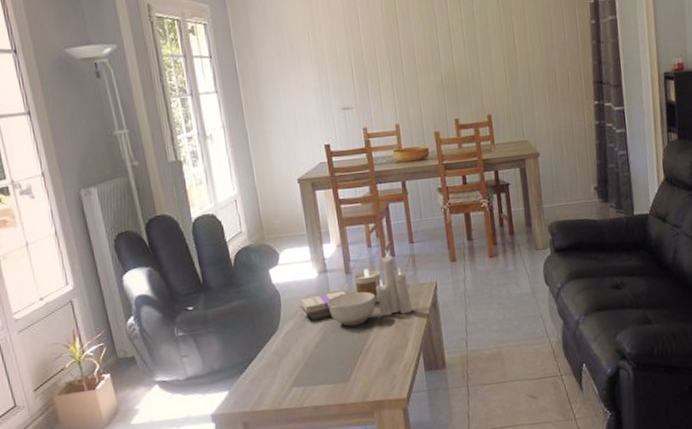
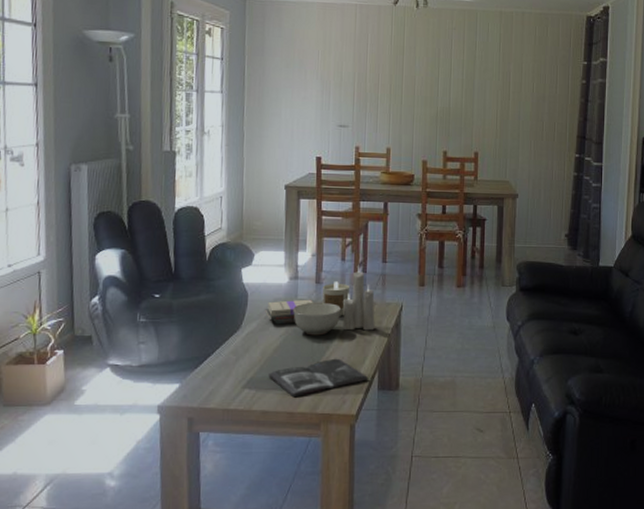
magazine: none [314,345,414,389] -> present [268,358,369,396]

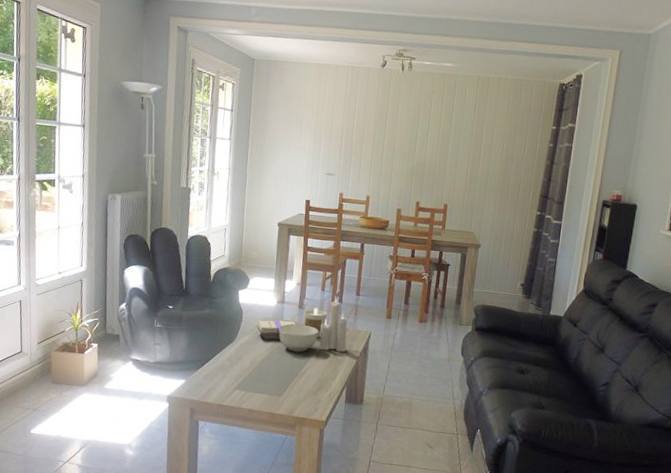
magazine: present [268,358,369,396] -> none [256,372,338,401]

